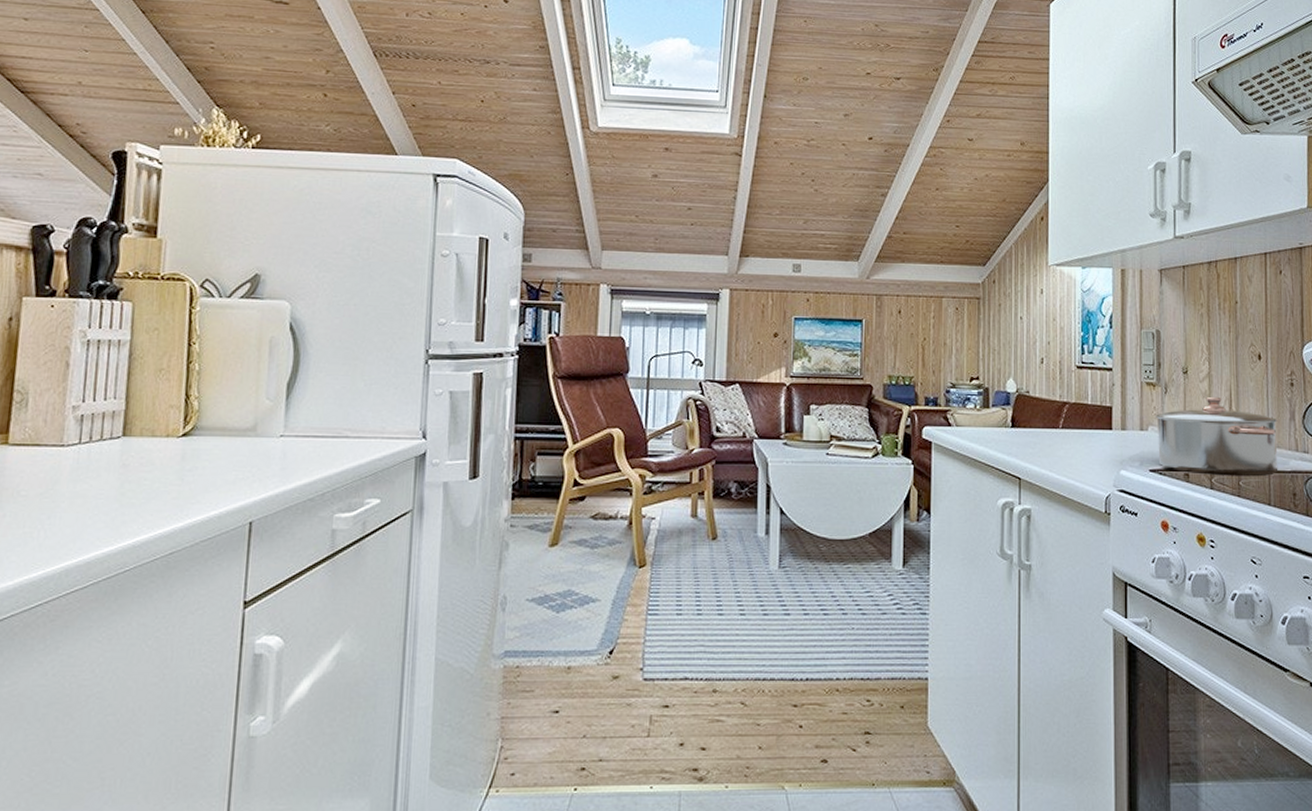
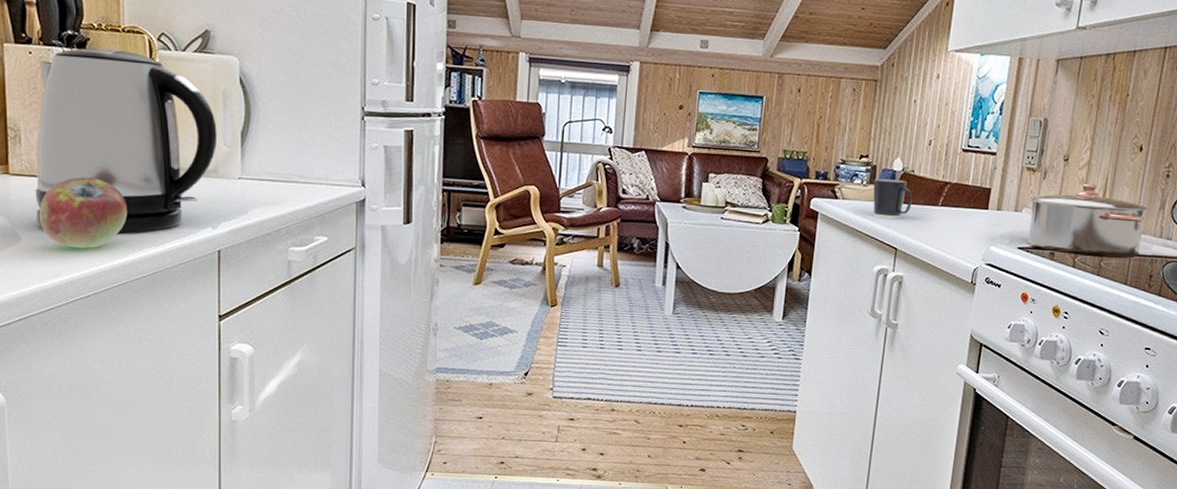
kettle: none [33,297,260,506] -> present [35,47,217,232]
fruit: none [37,443,146,529] -> present [39,177,128,249]
mug: none [987,402,1031,446] -> present [873,178,913,220]

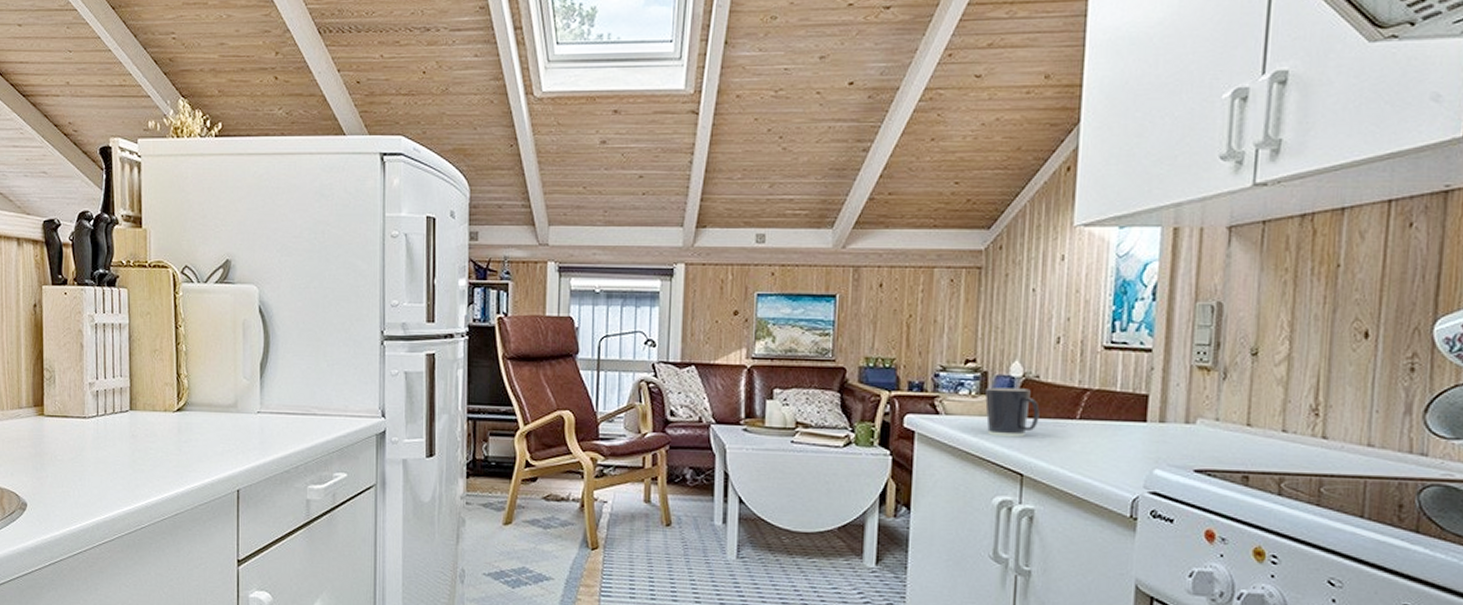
kettle: present [35,47,217,232] -> none [67,284,236,472]
fruit: present [39,177,128,249] -> none [70,416,151,490]
cooking pot: present [1027,183,1148,259] -> none [1207,383,1386,483]

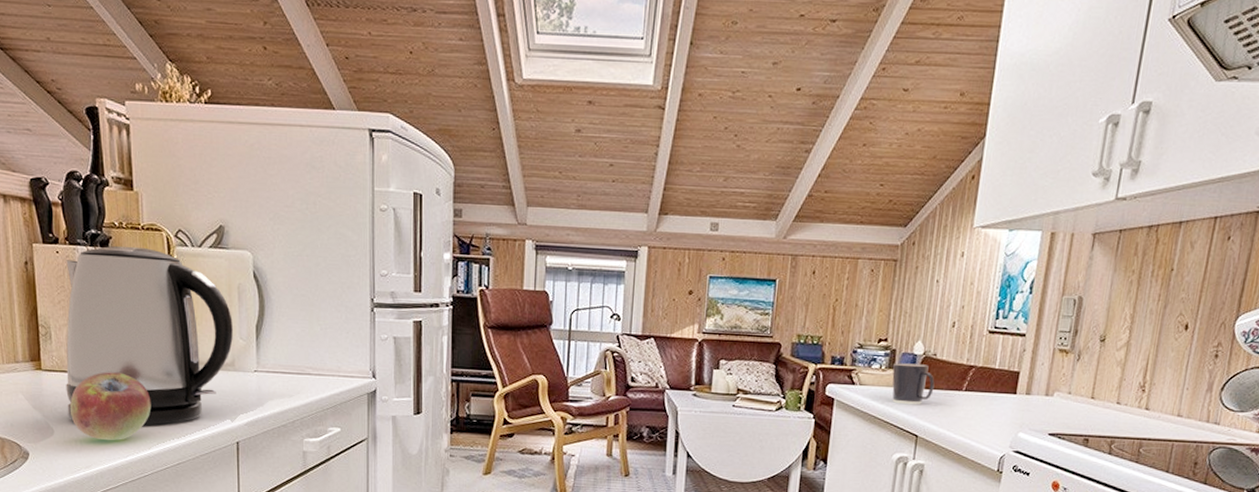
kettle: none [67,284,236,472] -> present [66,245,233,425]
fruit: none [70,416,151,490] -> present [70,372,151,441]

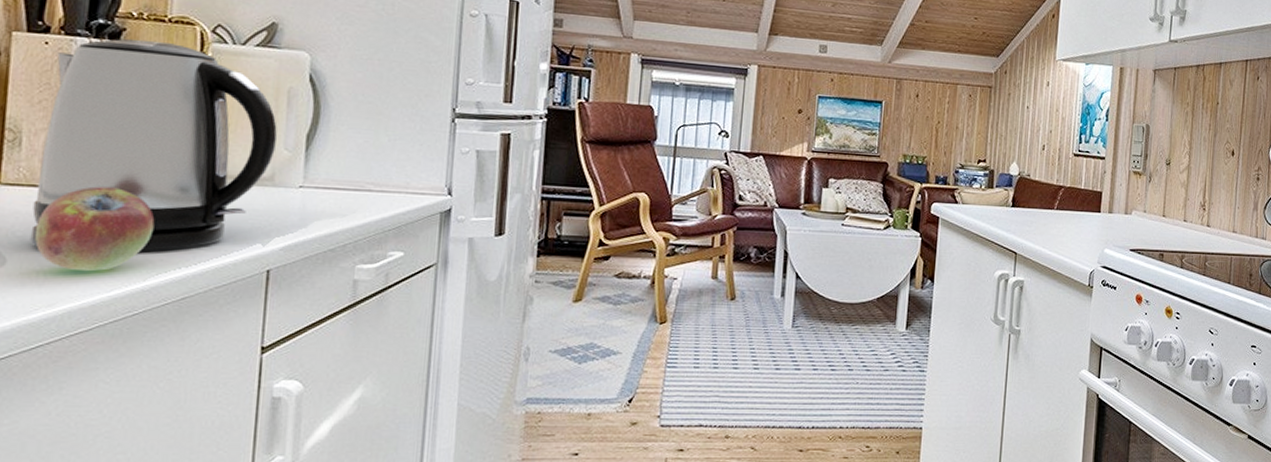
mug: present [892,363,935,405] -> none [991,183,1030,224]

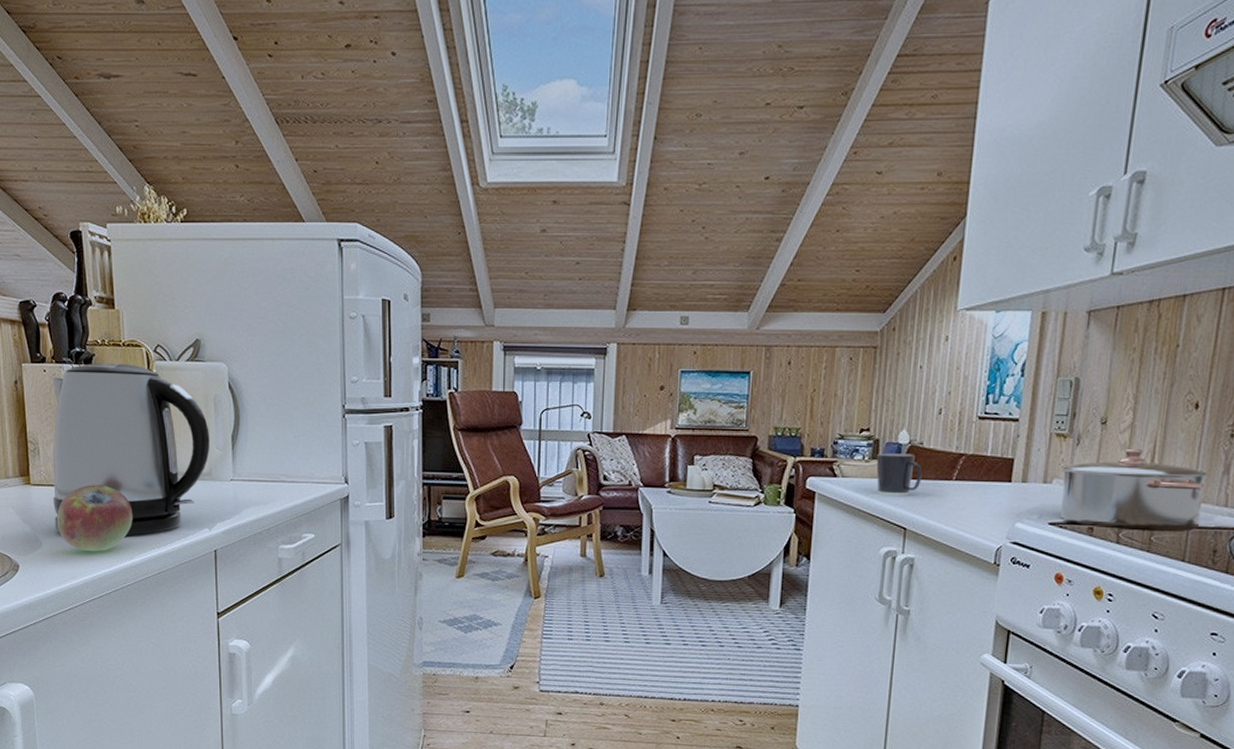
mug: none [991,183,1030,224] -> present [876,453,922,497]
cooking pot: none [1138,186,1243,259] -> present [1060,448,1208,532]

